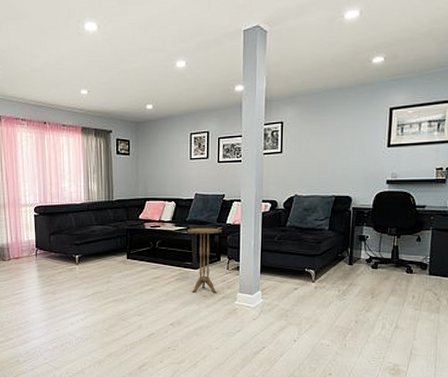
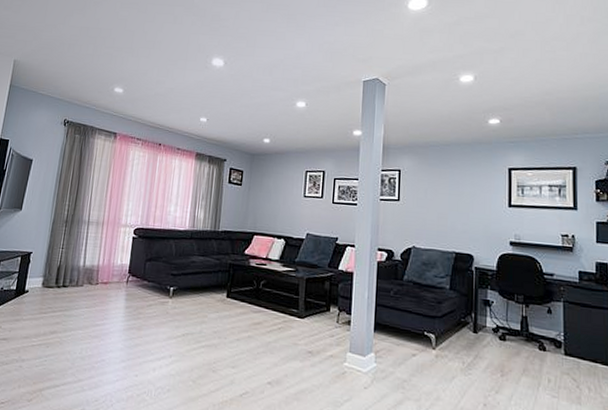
side table: present [187,227,223,294] -> none [295,270,334,351]

